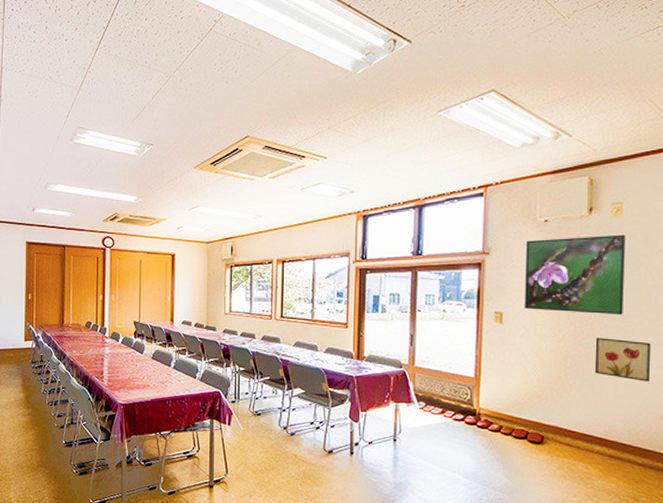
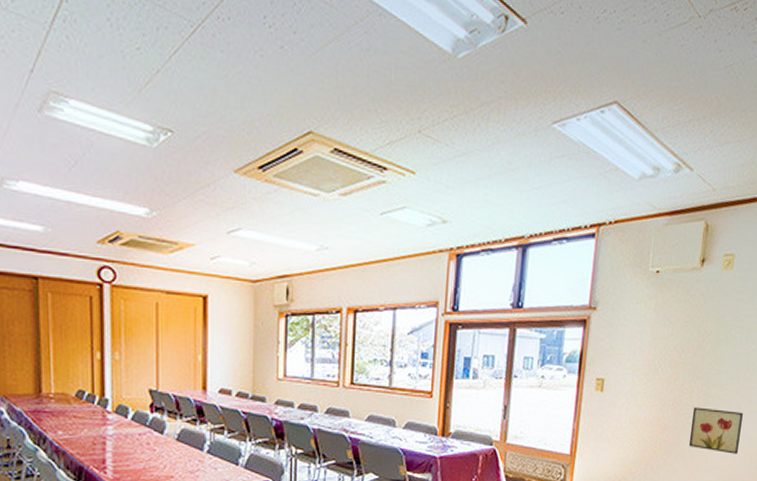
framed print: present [525,234,625,315] -> none [627,291,733,383]

